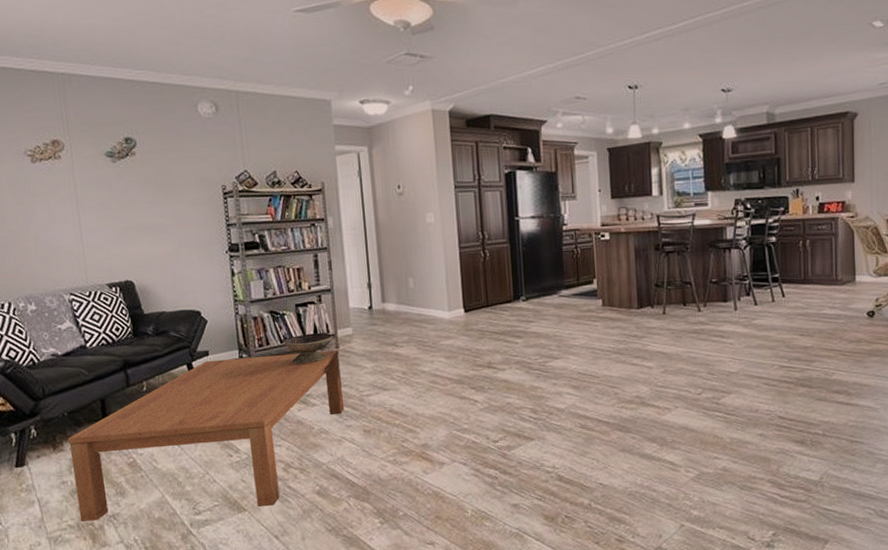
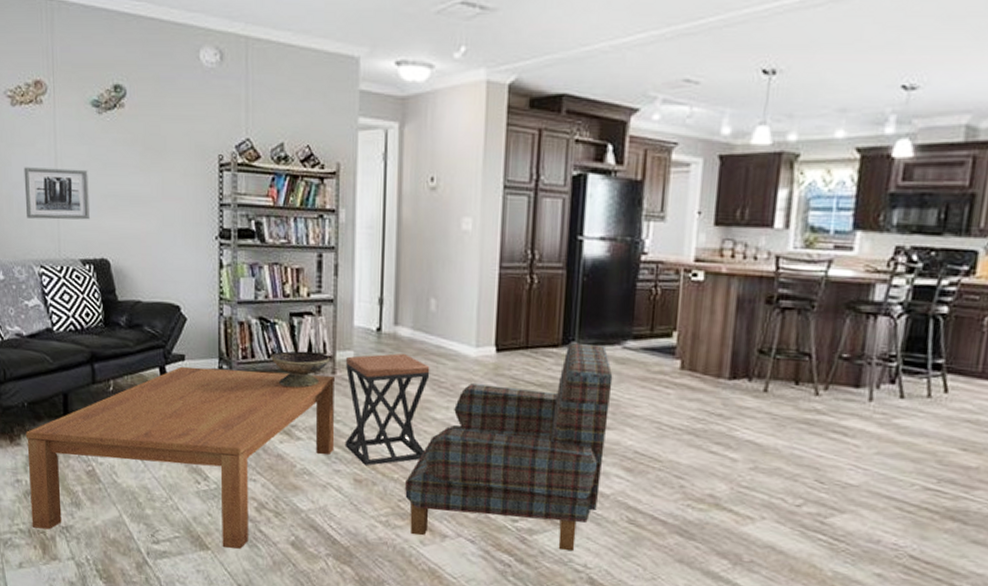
wall art: none [47,209,113,255] -> present [23,167,91,220]
stool: none [346,323,418,417] -> present [345,353,430,466]
armchair: none [406,296,556,467] -> present [405,342,613,551]

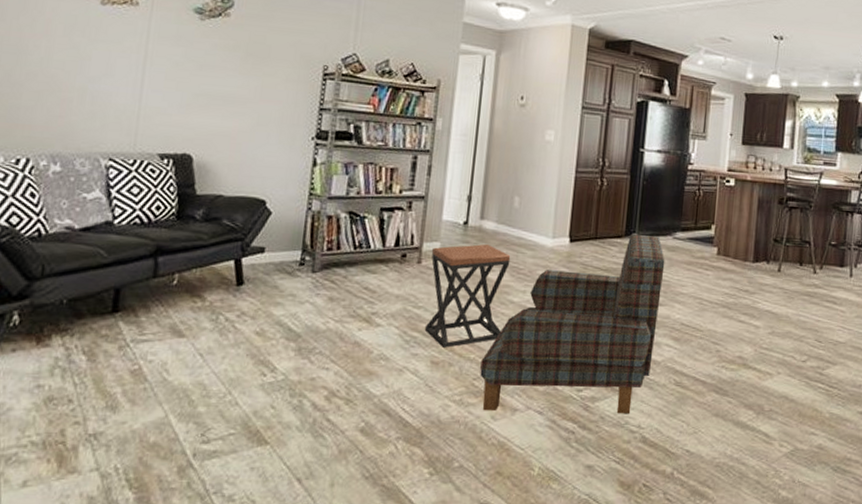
wall art: present [23,167,91,220] -> none [101,63,181,117]
coffee table: present [25,366,336,549] -> none [48,258,421,442]
decorative bowl: present [271,350,331,388] -> none [357,242,417,277]

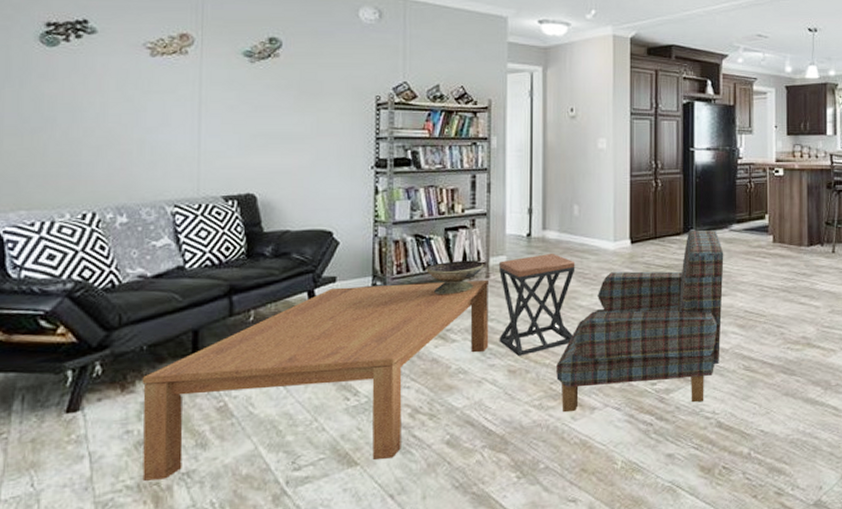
coffee table: none [48,258,421,442] -> present [142,279,490,481]
decorative bowl: none [357,242,417,277] -> present [426,260,484,295]

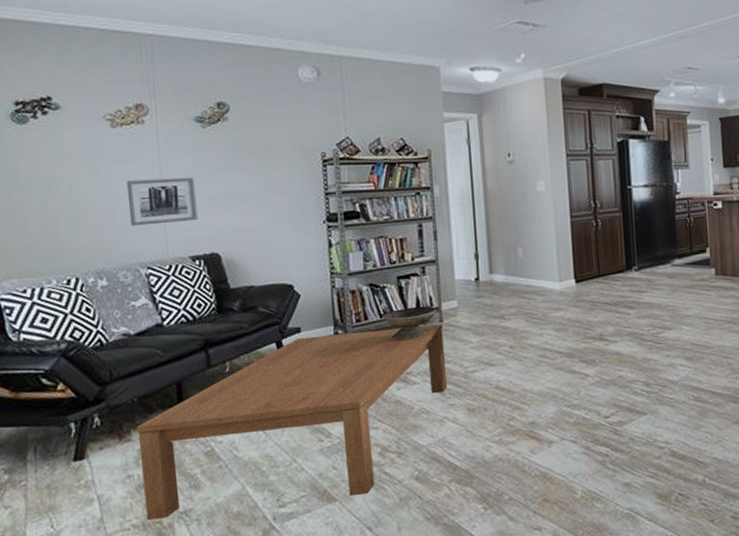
wall art: none [160,112,237,161] -> present [126,177,199,226]
stool: present [499,253,576,356] -> none [451,295,526,395]
armchair: present [556,229,724,413] -> none [513,266,670,447]

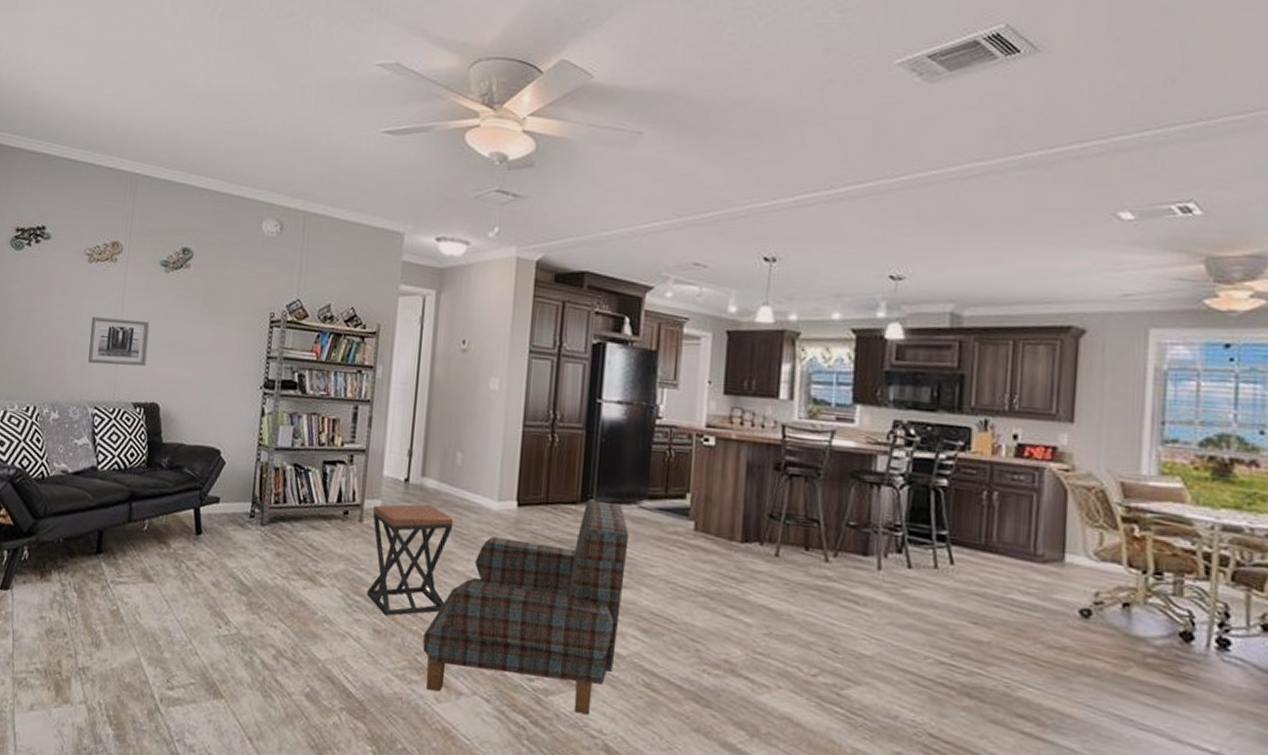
coffee table: present [136,324,448,520] -> none [49,508,363,699]
decorative bowl: present [383,306,437,341] -> none [302,497,359,535]
stool: none [451,295,526,395] -> present [366,504,454,616]
armchair: none [513,266,670,447] -> present [422,499,629,714]

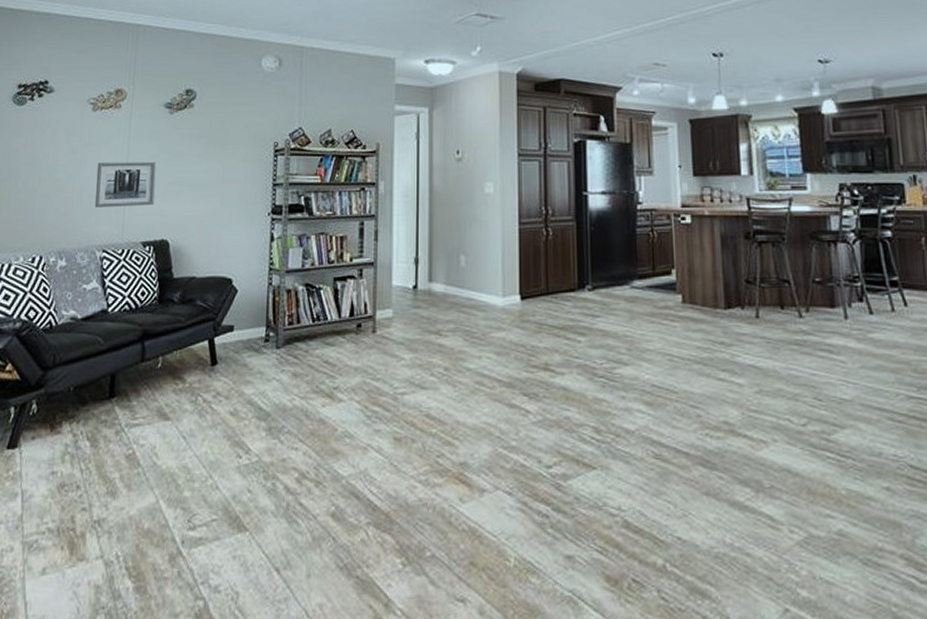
stool: present [366,504,454,616] -> none [384,307,463,422]
armchair: present [422,499,629,714] -> none [443,285,626,494]

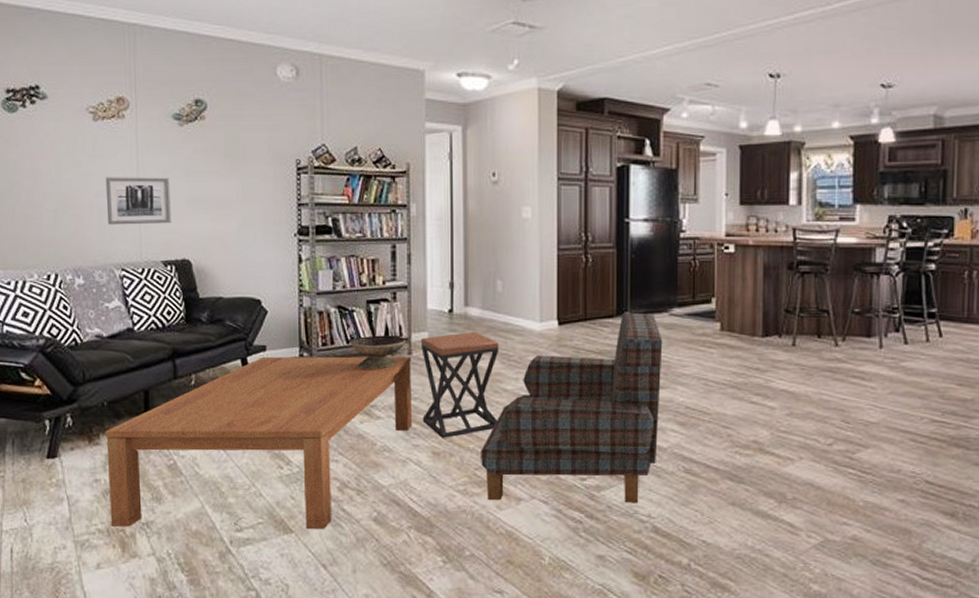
coffee table: none [62,334,376,528] -> present [105,356,413,530]
decorative bowl: none [315,313,371,350] -> present [350,335,406,370]
stool: none [384,307,463,422] -> present [421,331,499,438]
armchair: none [443,285,626,494] -> present [481,312,663,504]

